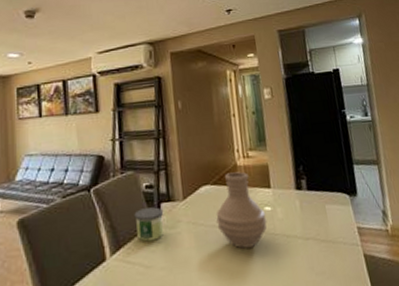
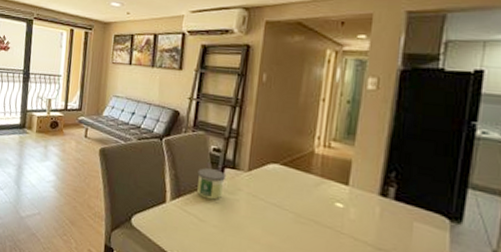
vase: present [216,171,267,249] -> none [278,158,336,237]

